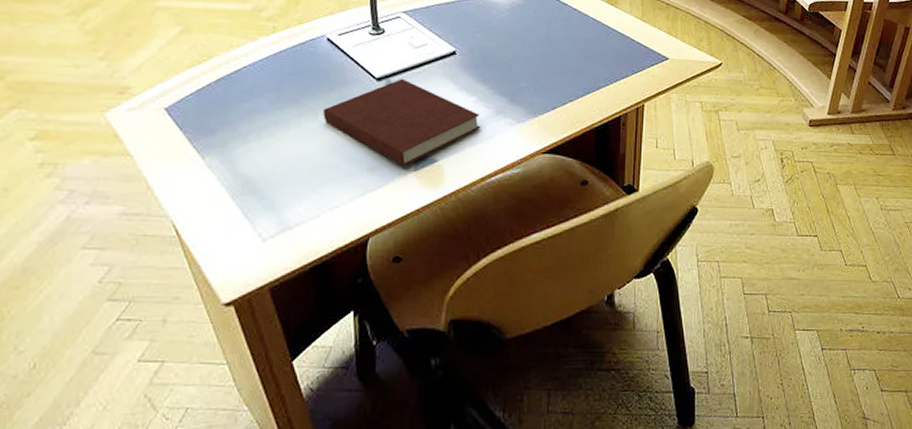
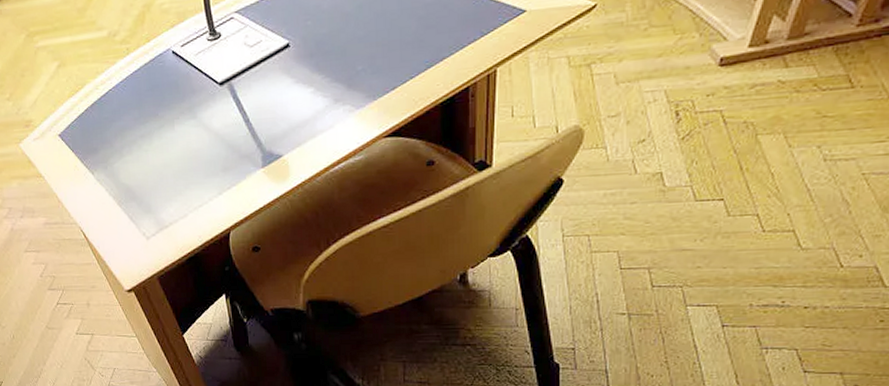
notebook: present [323,78,481,167] -> none [178,79,320,165]

